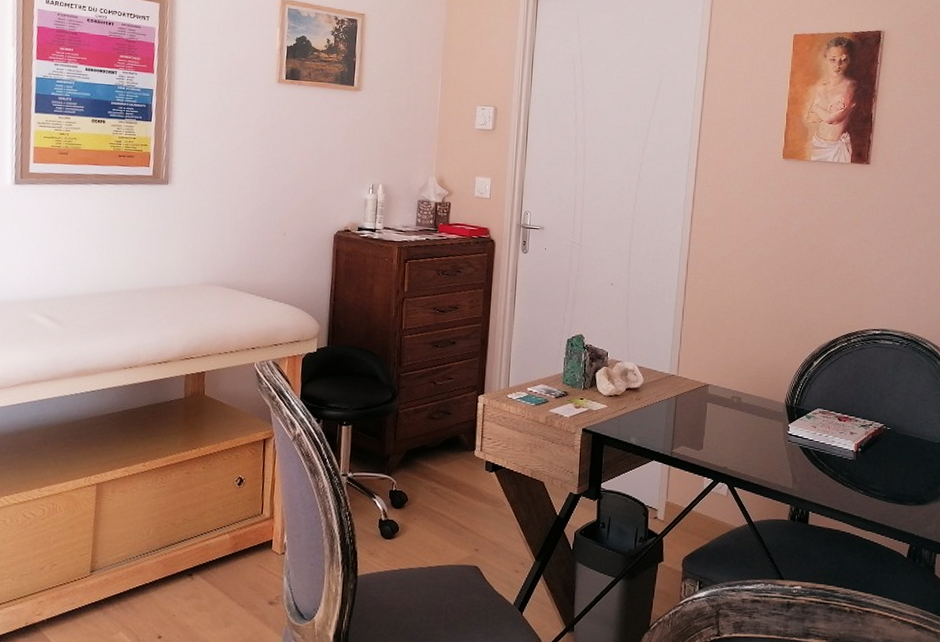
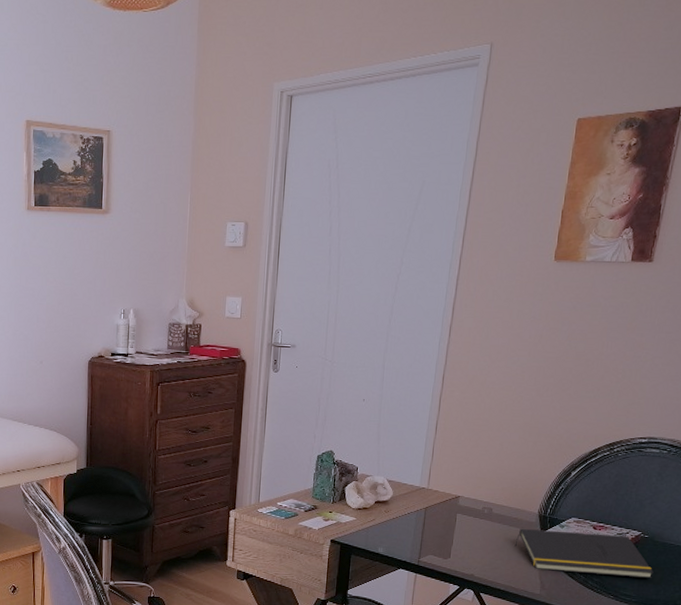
notepad: none [765,418,899,473] -> present [514,528,654,579]

